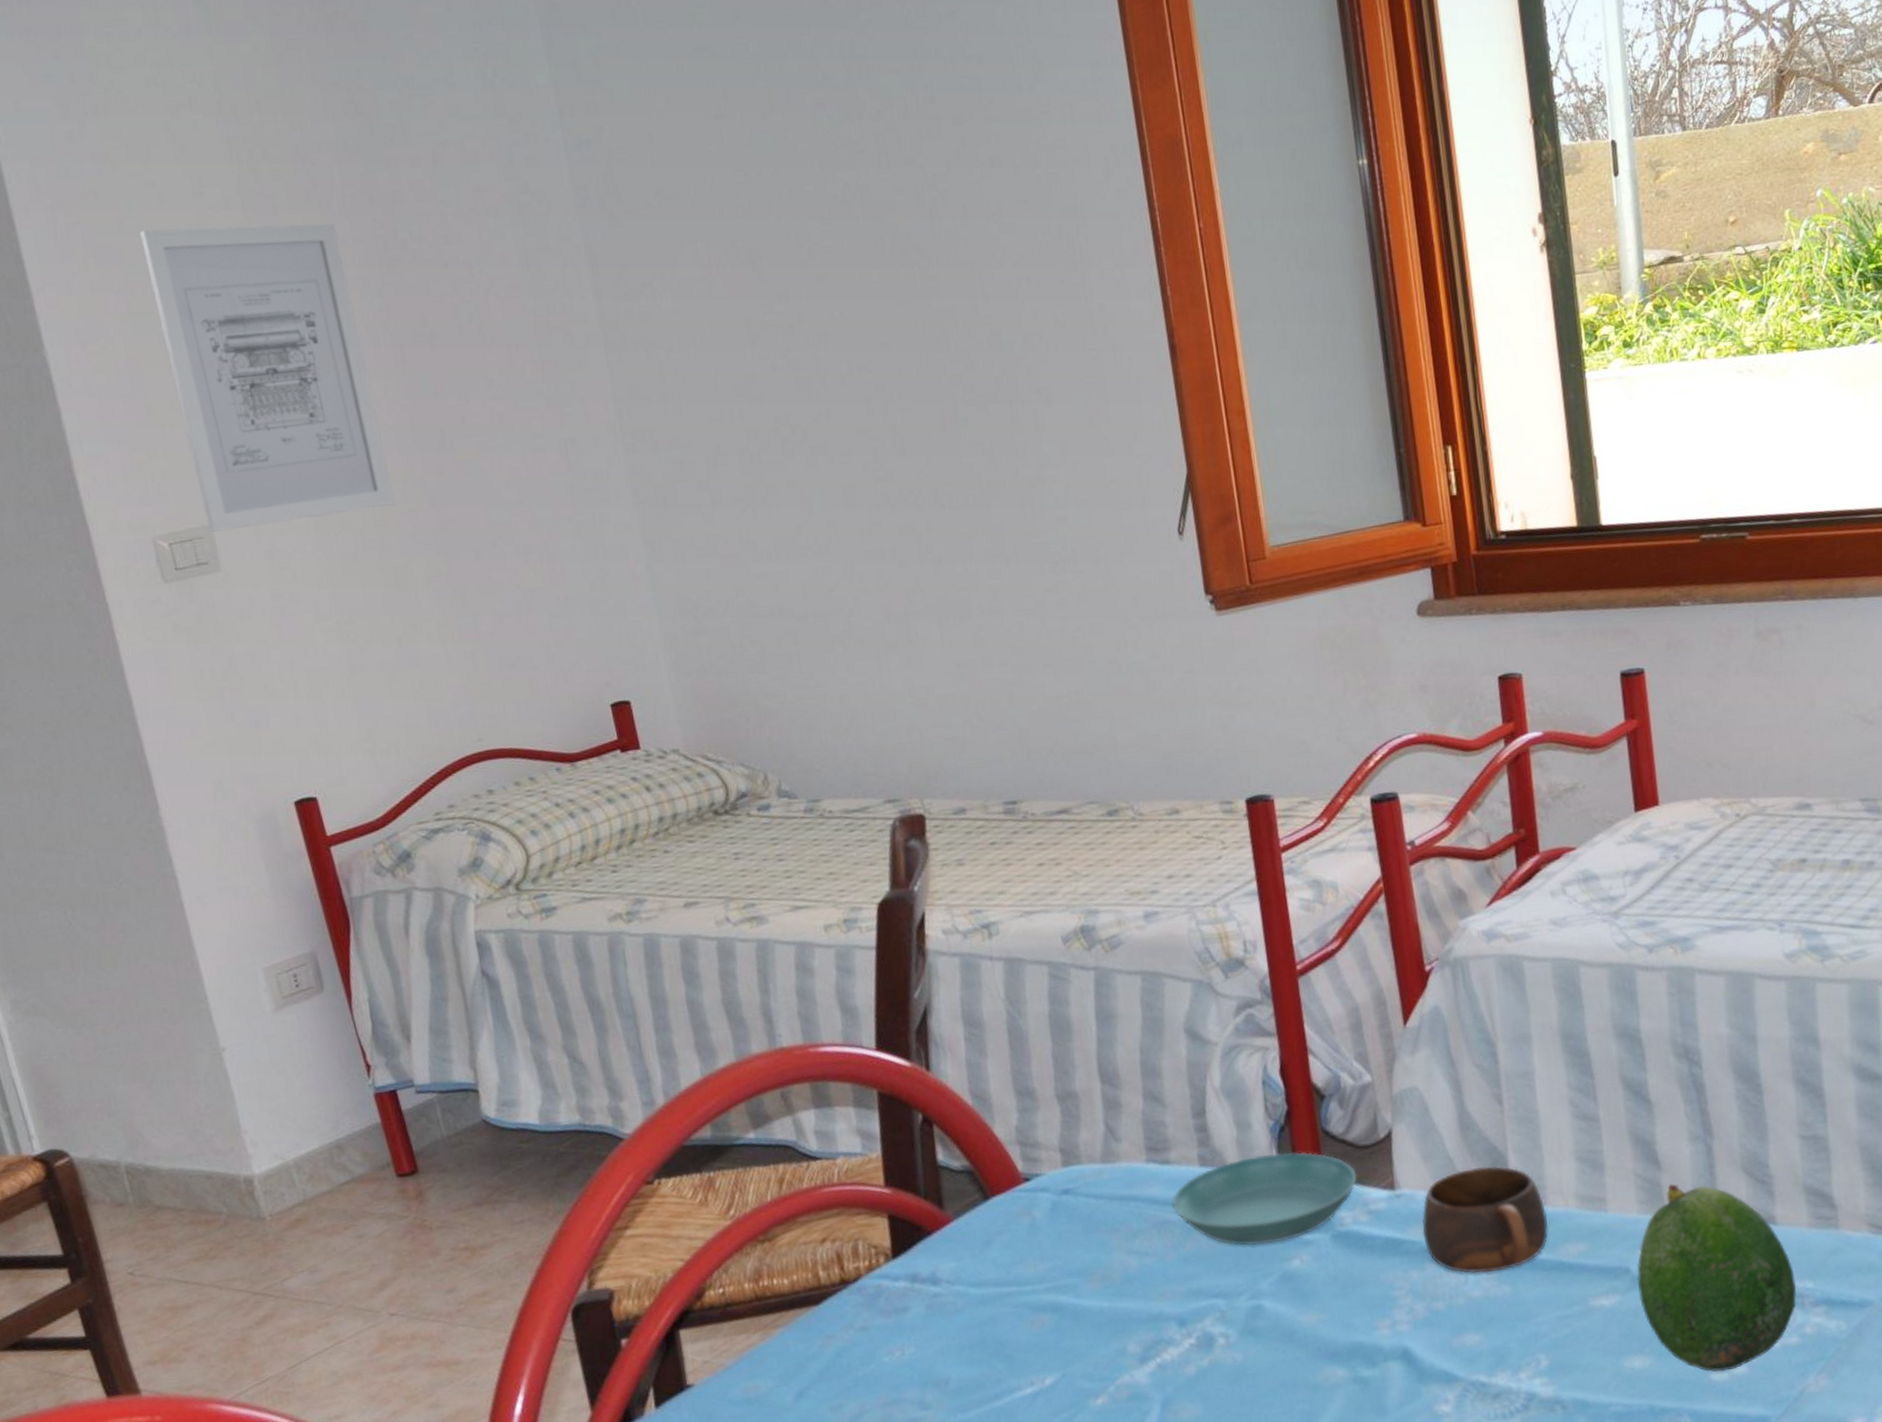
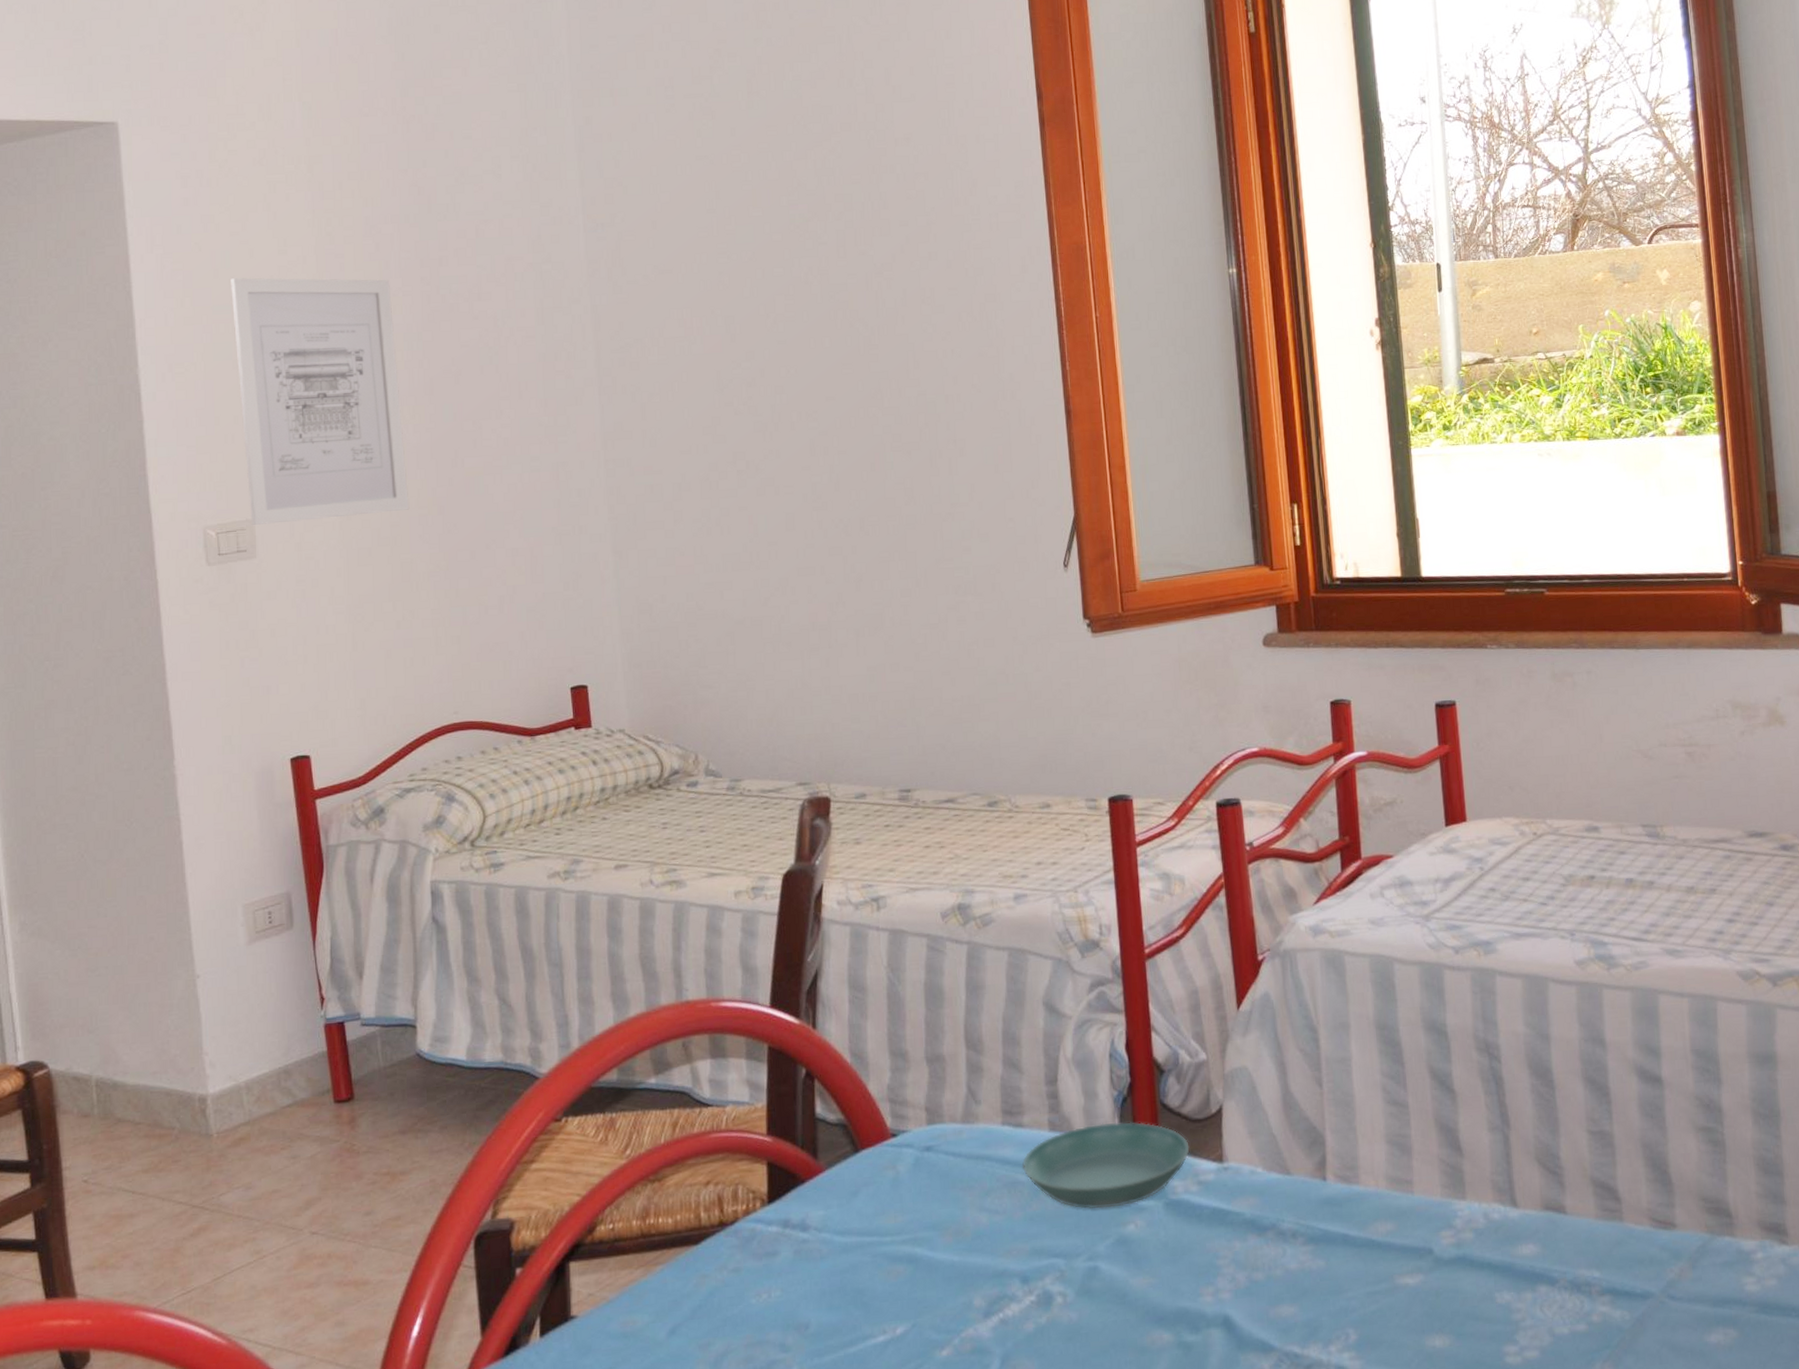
cup: present [1421,1165,1549,1274] -> none [1246,1144,1361,1247]
fruit: present [1637,1183,1797,1372] -> none [1439,1170,1585,1355]

